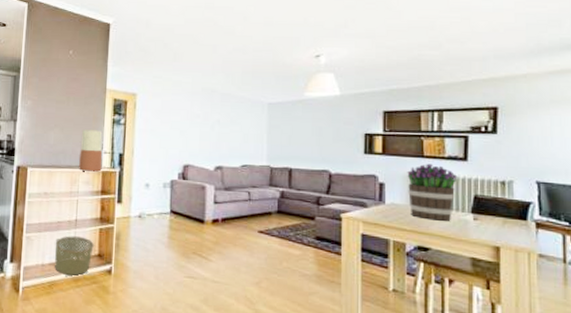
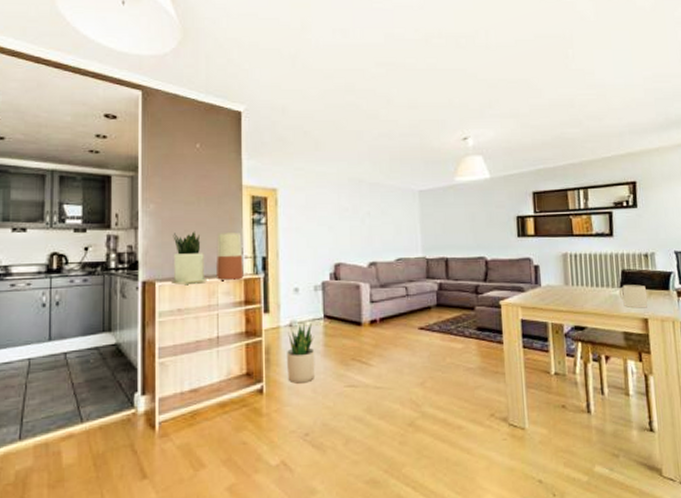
planter: none [40,126,71,172] -> present [170,231,207,285]
basket: present [55,236,95,276] -> none [195,355,242,401]
planter: none [134,216,161,270] -> present [287,323,315,384]
bouquet: present [407,163,458,221] -> none [559,242,606,299]
mug: none [469,211,501,236] -> present [618,284,648,309]

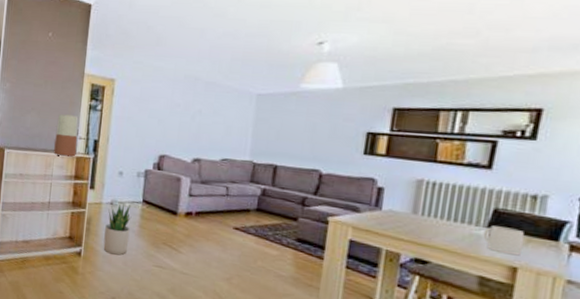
planter: present [170,231,207,285] -> none [16,109,46,156]

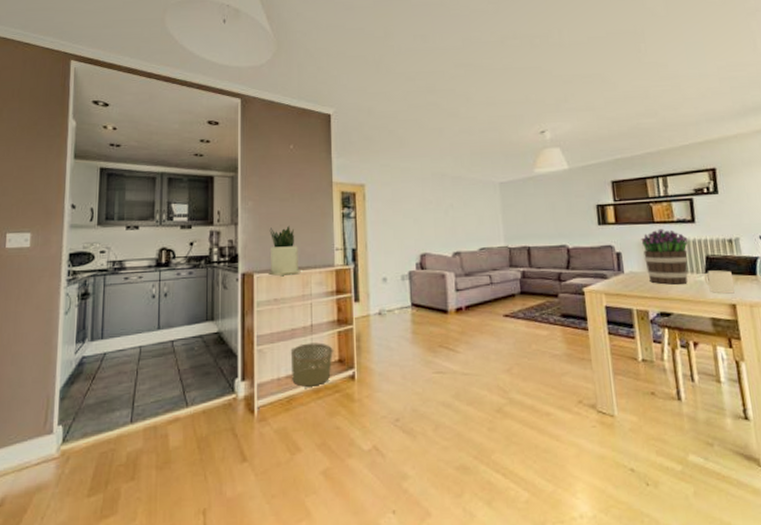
planter: none [16,109,46,156] -> present [267,225,301,276]
basket: none [27,217,66,255] -> present [290,343,335,387]
vase: present [54,114,79,157] -> none [309,226,335,271]
planter: present [103,204,132,256] -> none [377,311,404,370]
bouquet: none [411,169,476,235] -> present [641,229,688,285]

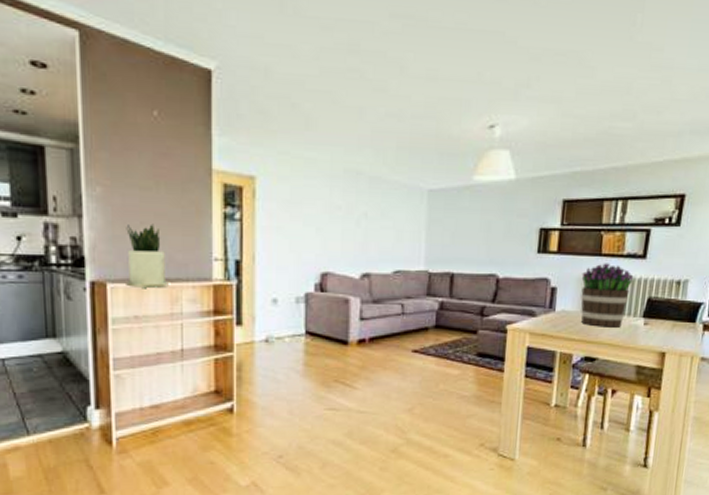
basket: present [290,343,335,387] -> none [155,370,210,418]
mug: present [704,270,735,294] -> none [639,315,671,341]

